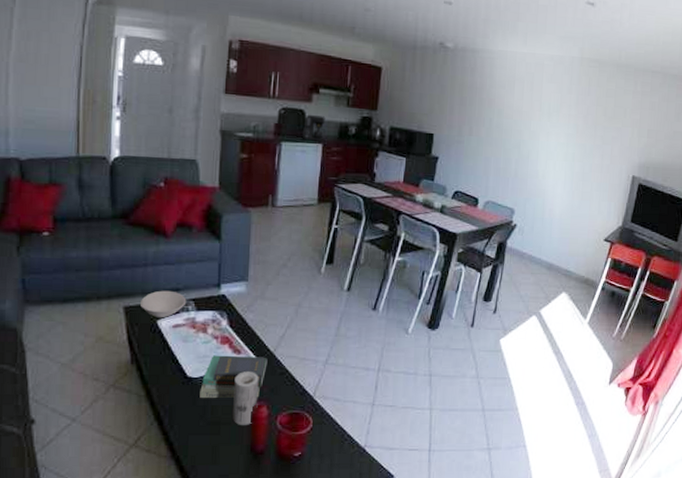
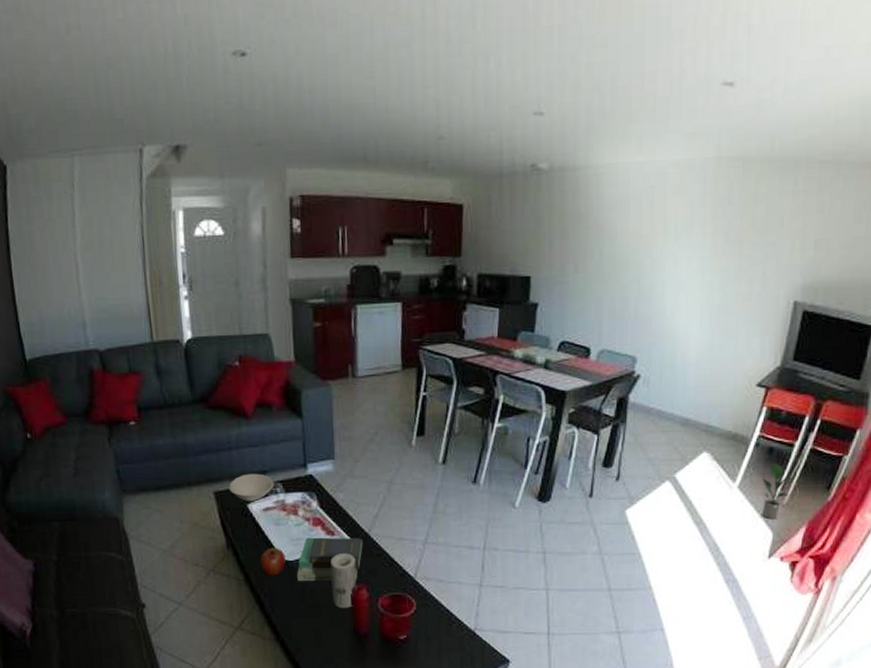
fruit: none [163,363,190,392] -> present [259,547,286,576]
potted plant: none [605,305,630,352] -> present [762,463,795,520]

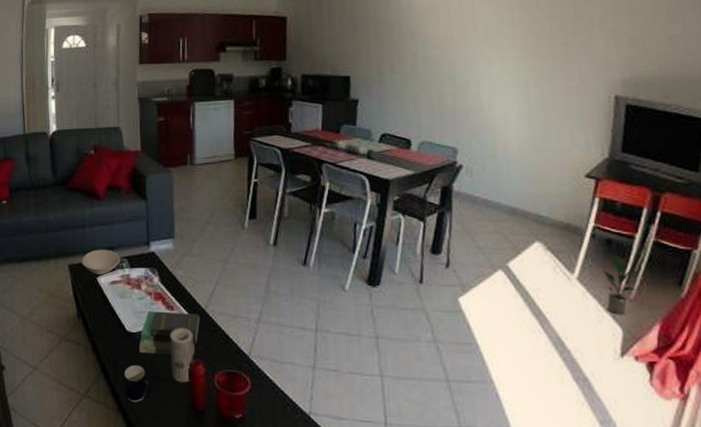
fruit: present [259,547,286,576] -> none [106,318,129,347]
mug: none [280,593,311,632] -> present [123,364,151,403]

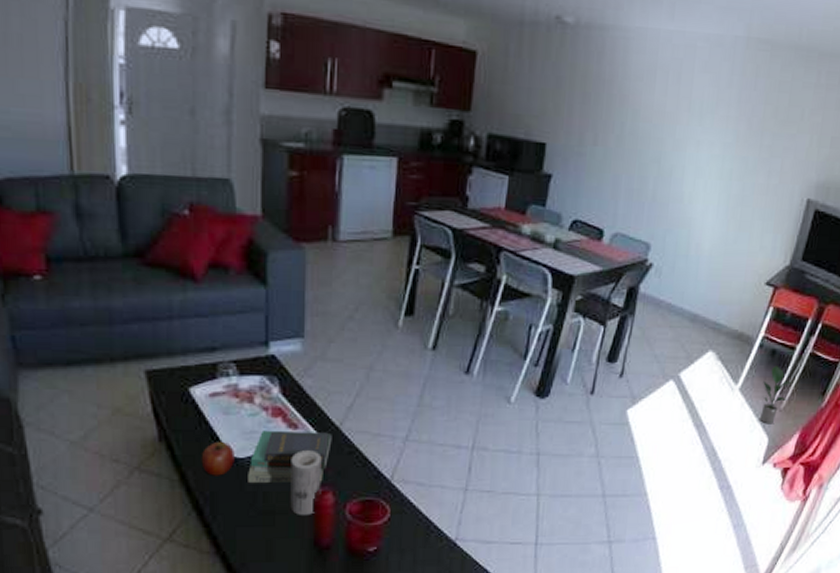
bowl: present [81,249,121,275] -> none [165,349,226,385]
fruit: none [106,318,129,347] -> present [201,441,234,476]
mug: present [123,364,151,403] -> none [225,497,262,544]
coffee maker: present [213,72,237,98] -> none [370,116,402,154]

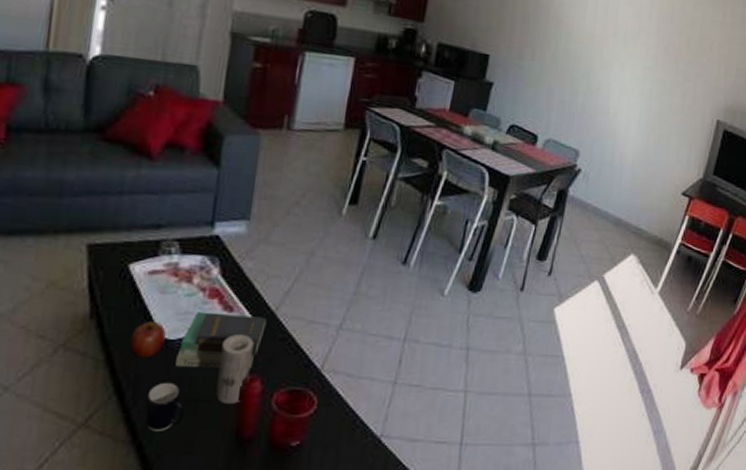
mug: none [225,497,262,544] -> present [146,382,185,433]
potted plant: present [760,366,794,425] -> none [678,272,708,329]

